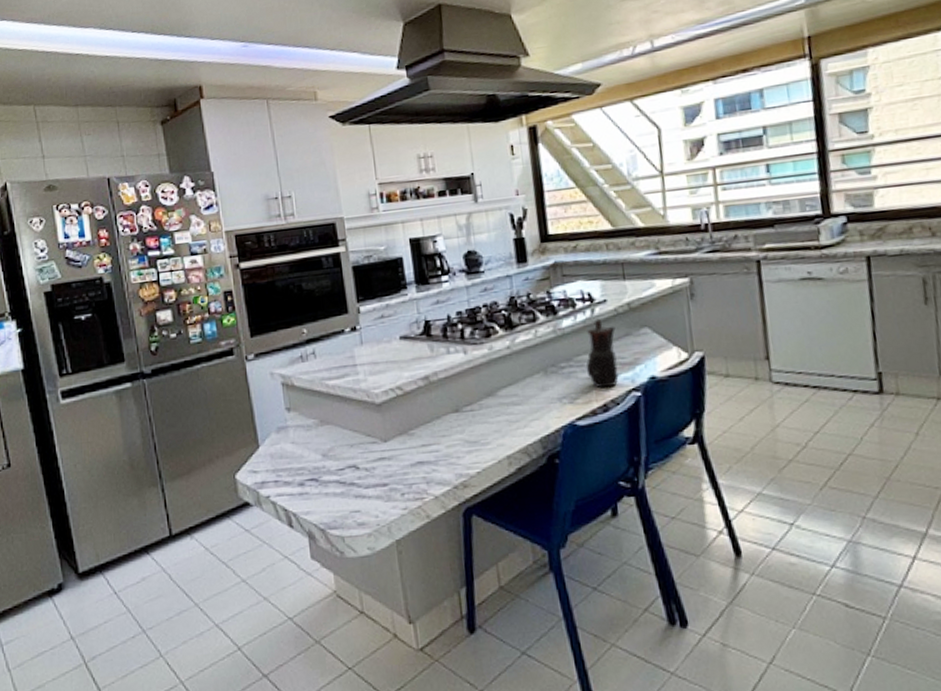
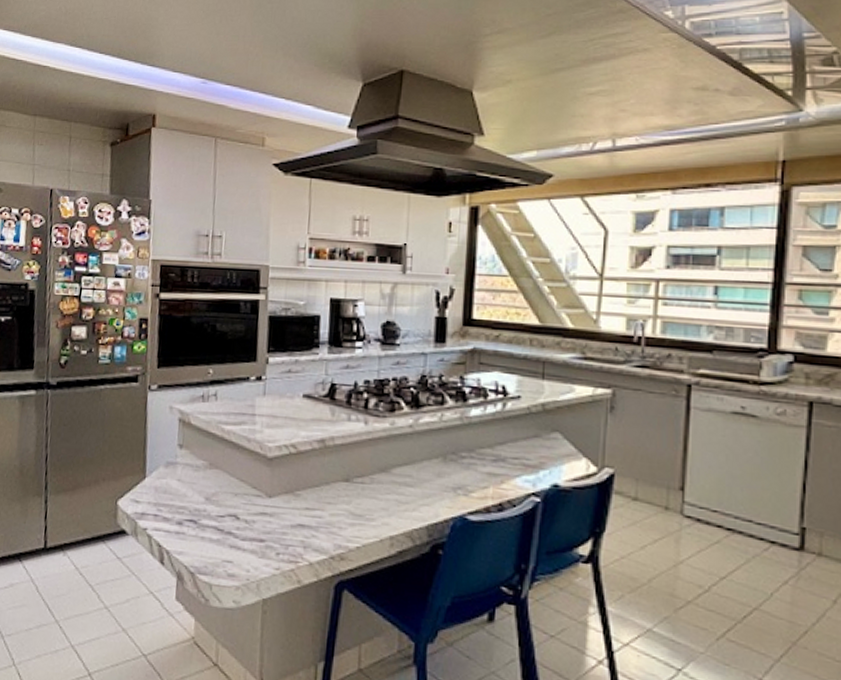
teapot: present [586,318,619,389] -> none [487,413,525,488]

